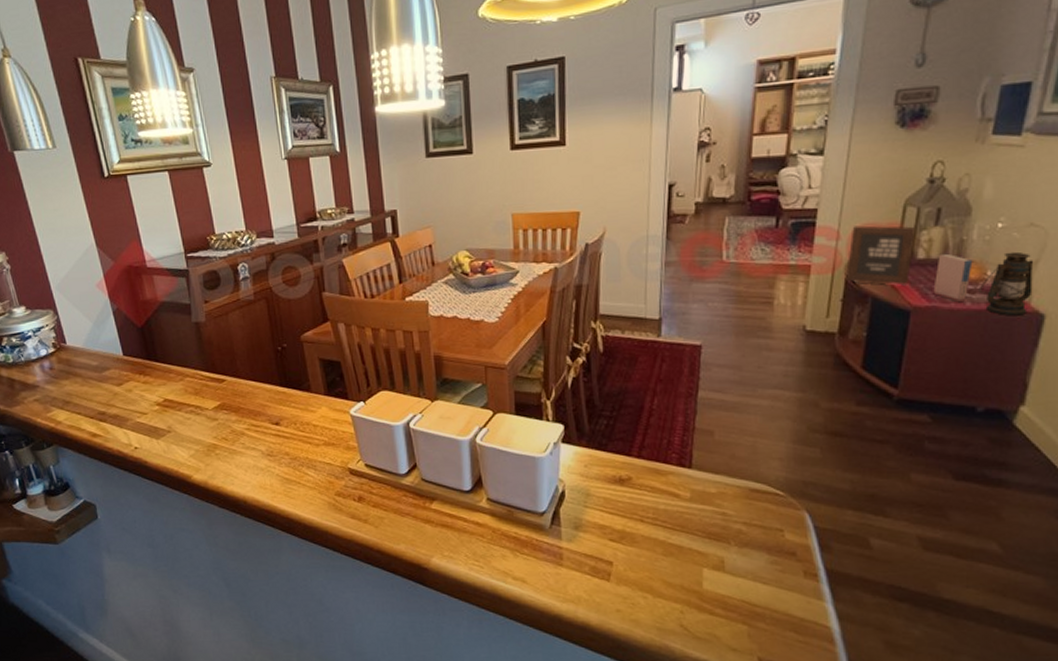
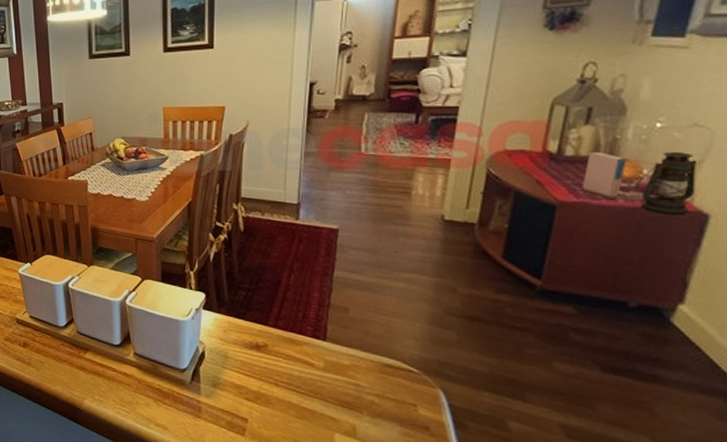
picture frame: present [846,225,916,286] -> none [488,123,564,181]

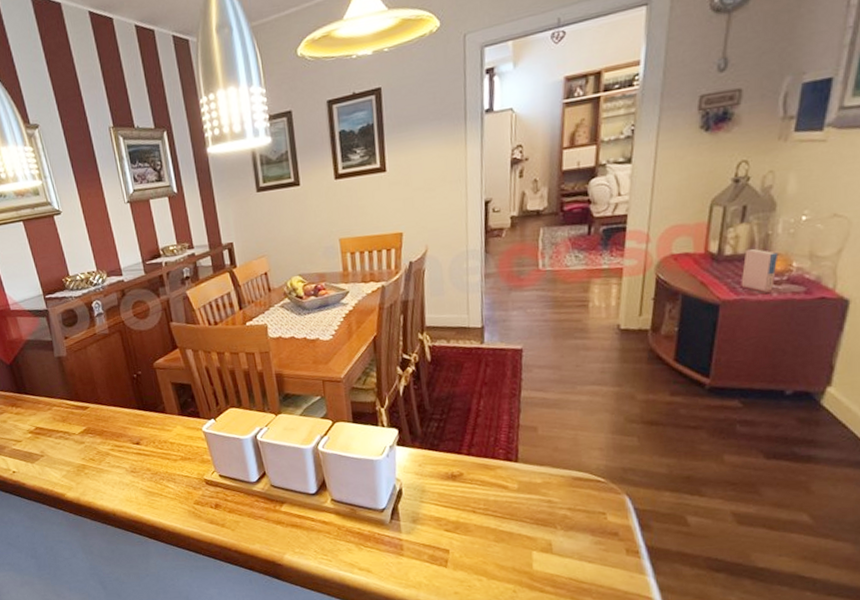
lantern: present [633,151,698,215] -> none [784,242,838,303]

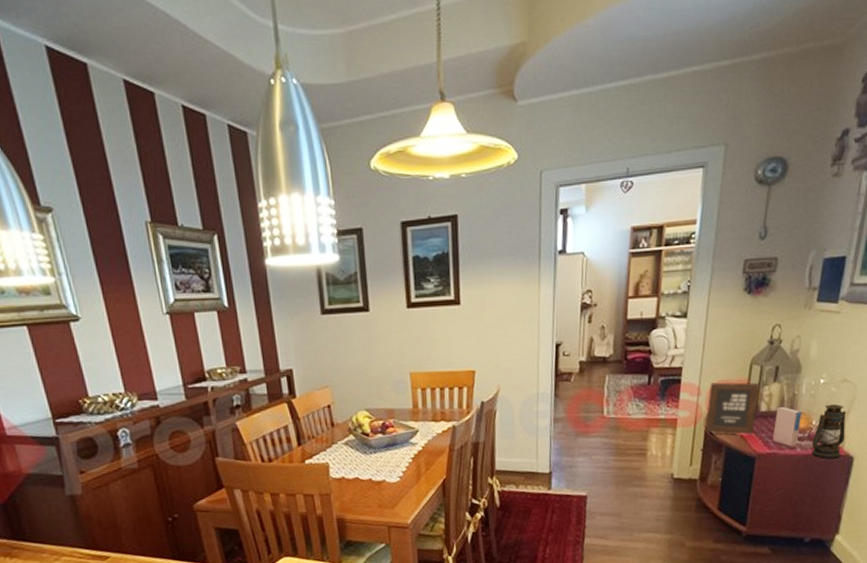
picture frame: none [657,224,723,281] -> present [705,382,759,435]
lantern: none [784,242,838,303] -> present [806,403,846,459]

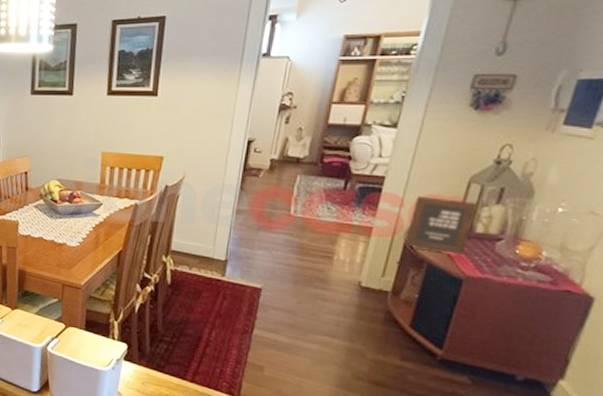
book: present [773,406,802,449] -> none [487,230,530,278]
lantern: present [806,403,846,459] -> none [531,236,590,296]

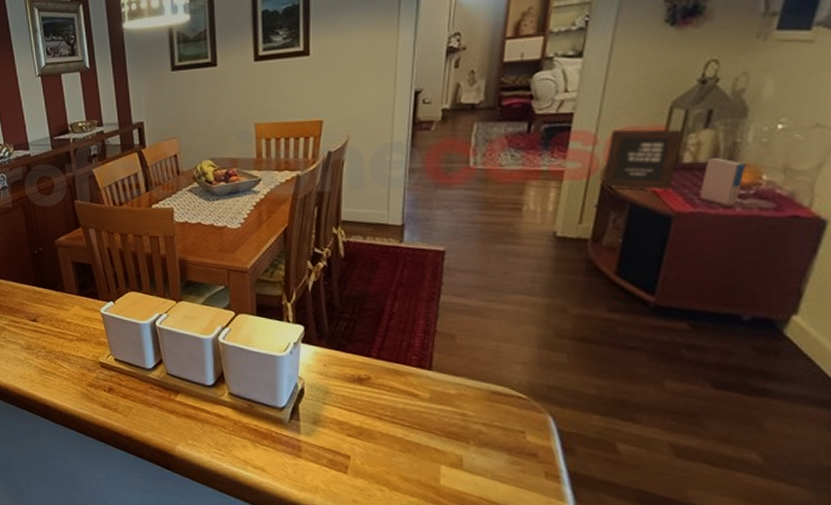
book: none [487,230,530,278] -> present [699,157,746,209]

